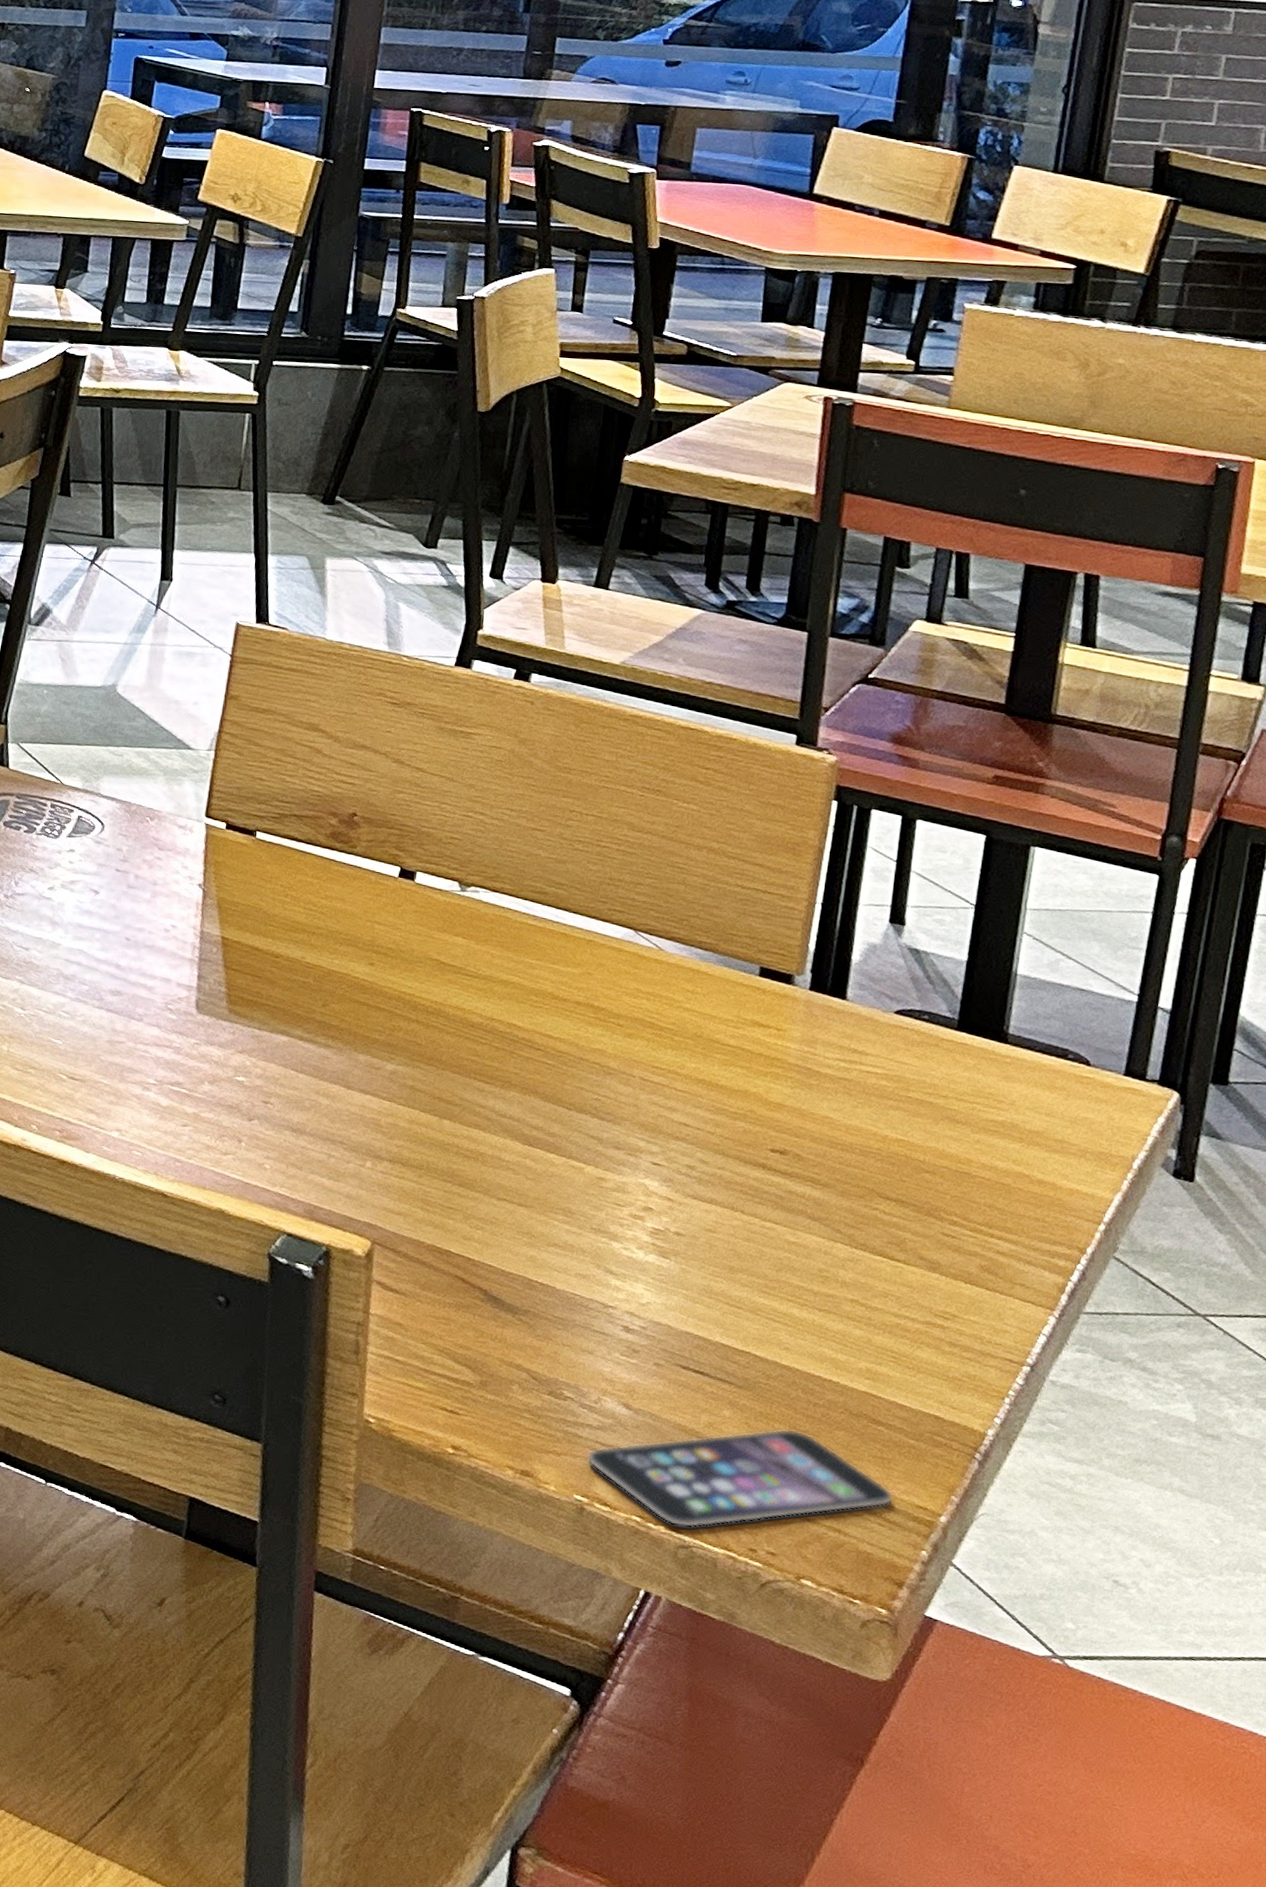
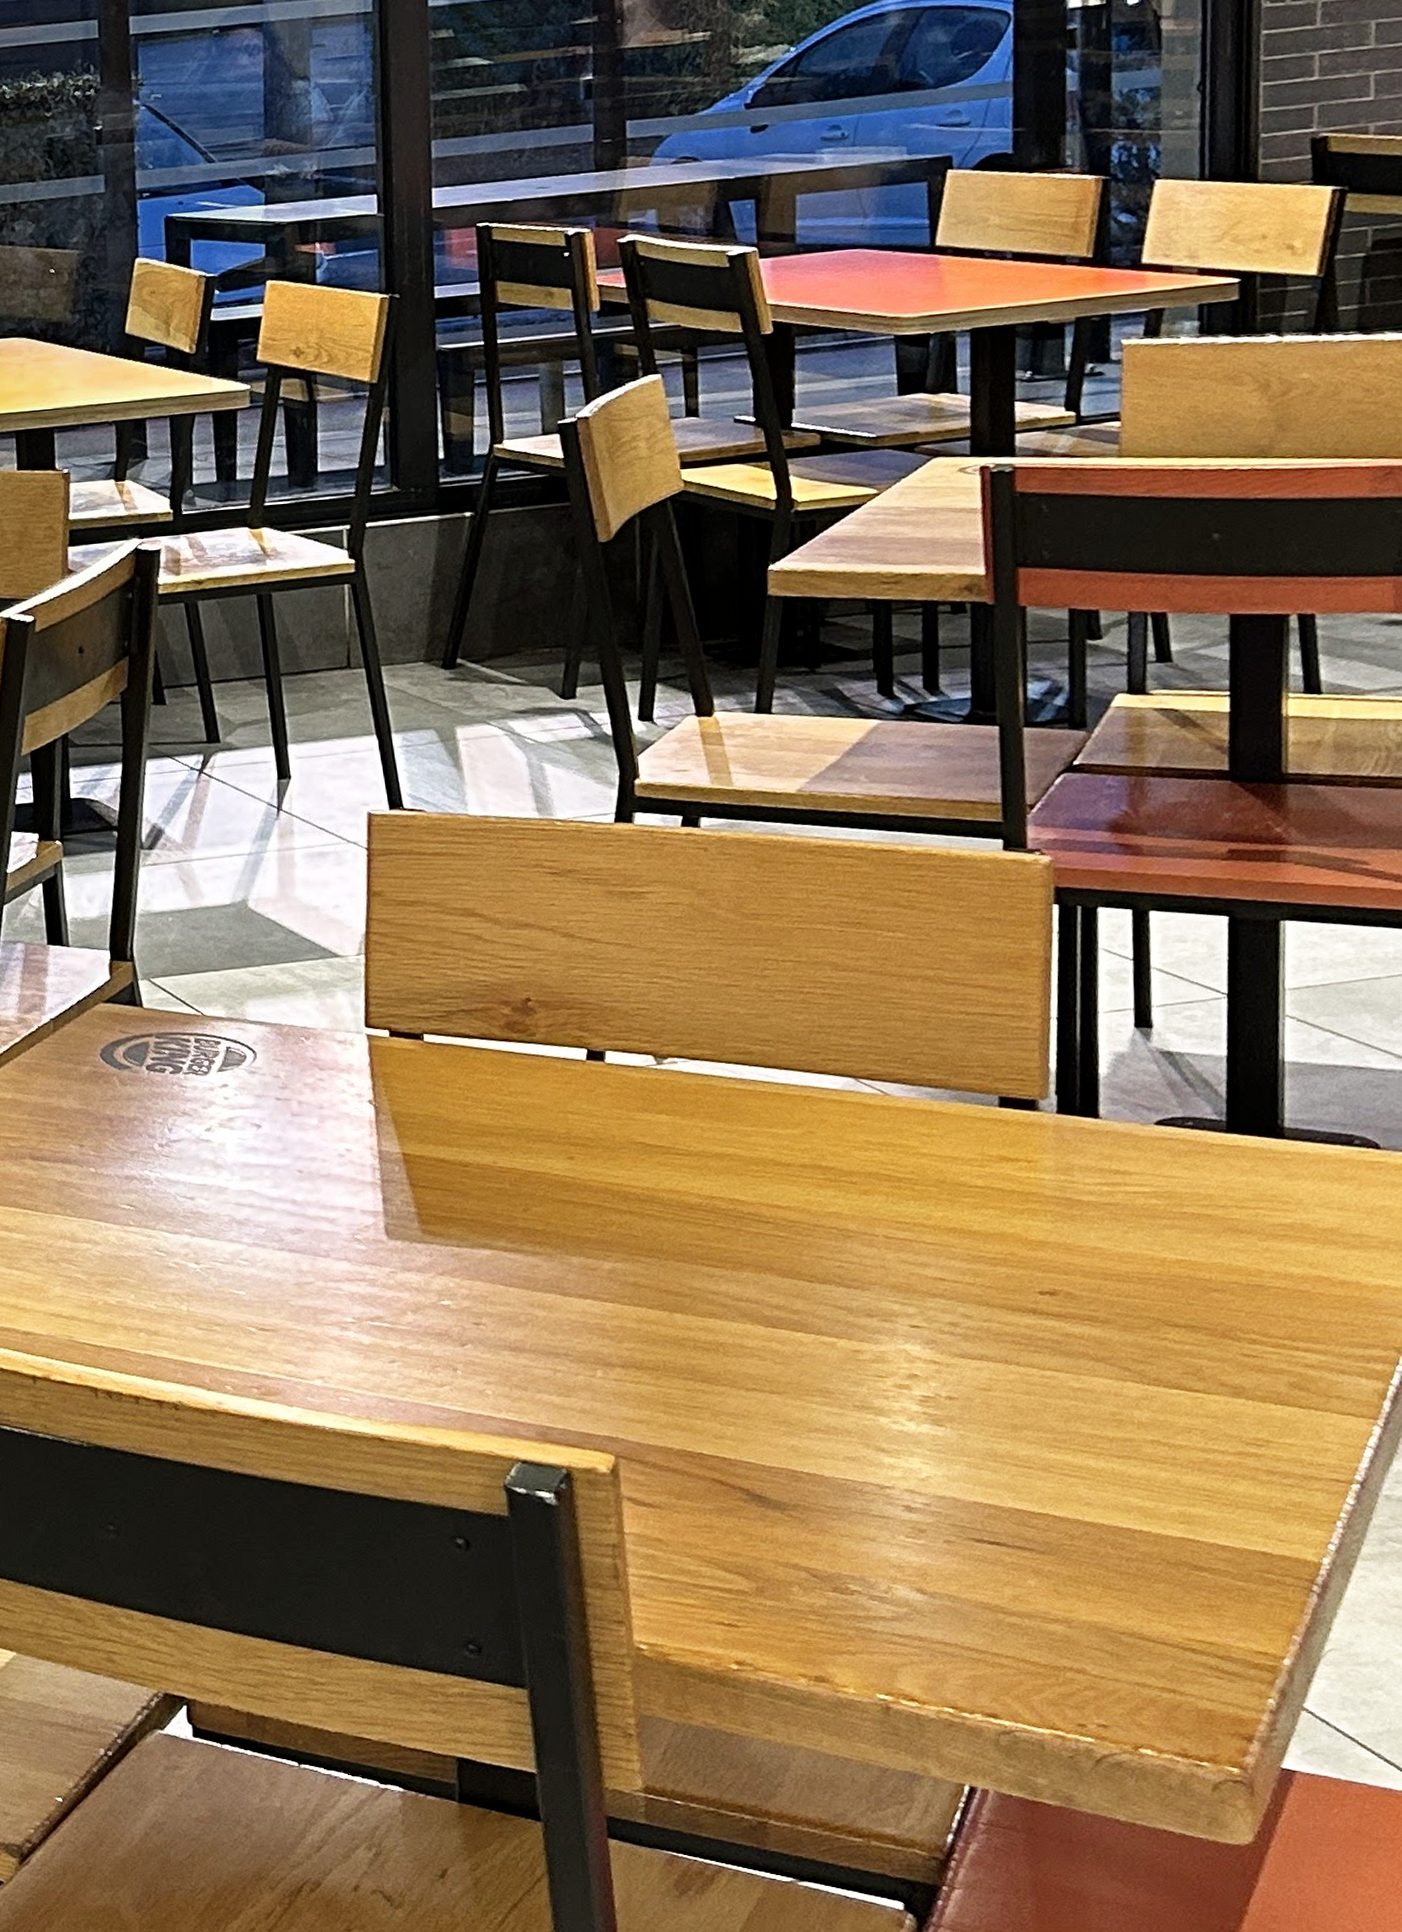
smartphone: present [586,1428,894,1528] -> none [884,1589,1229,1712]

